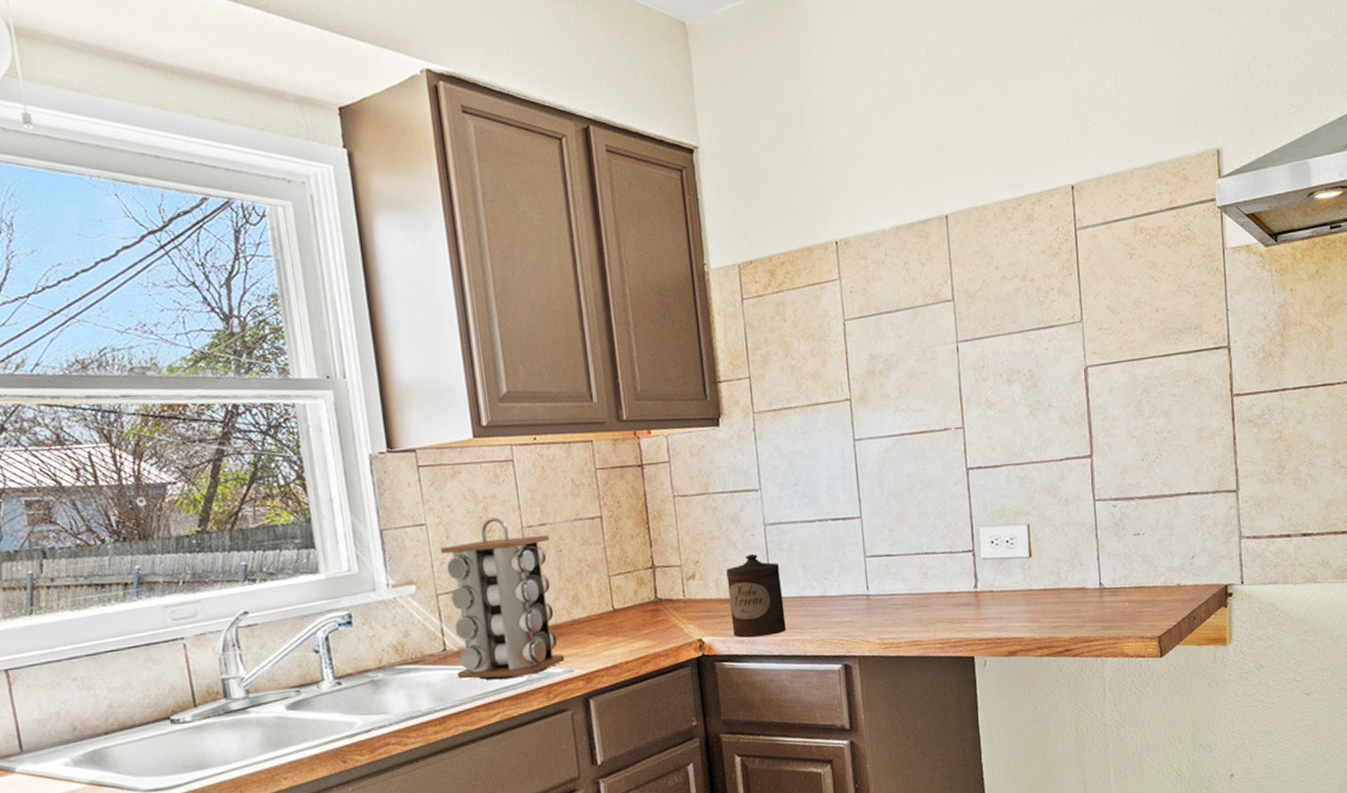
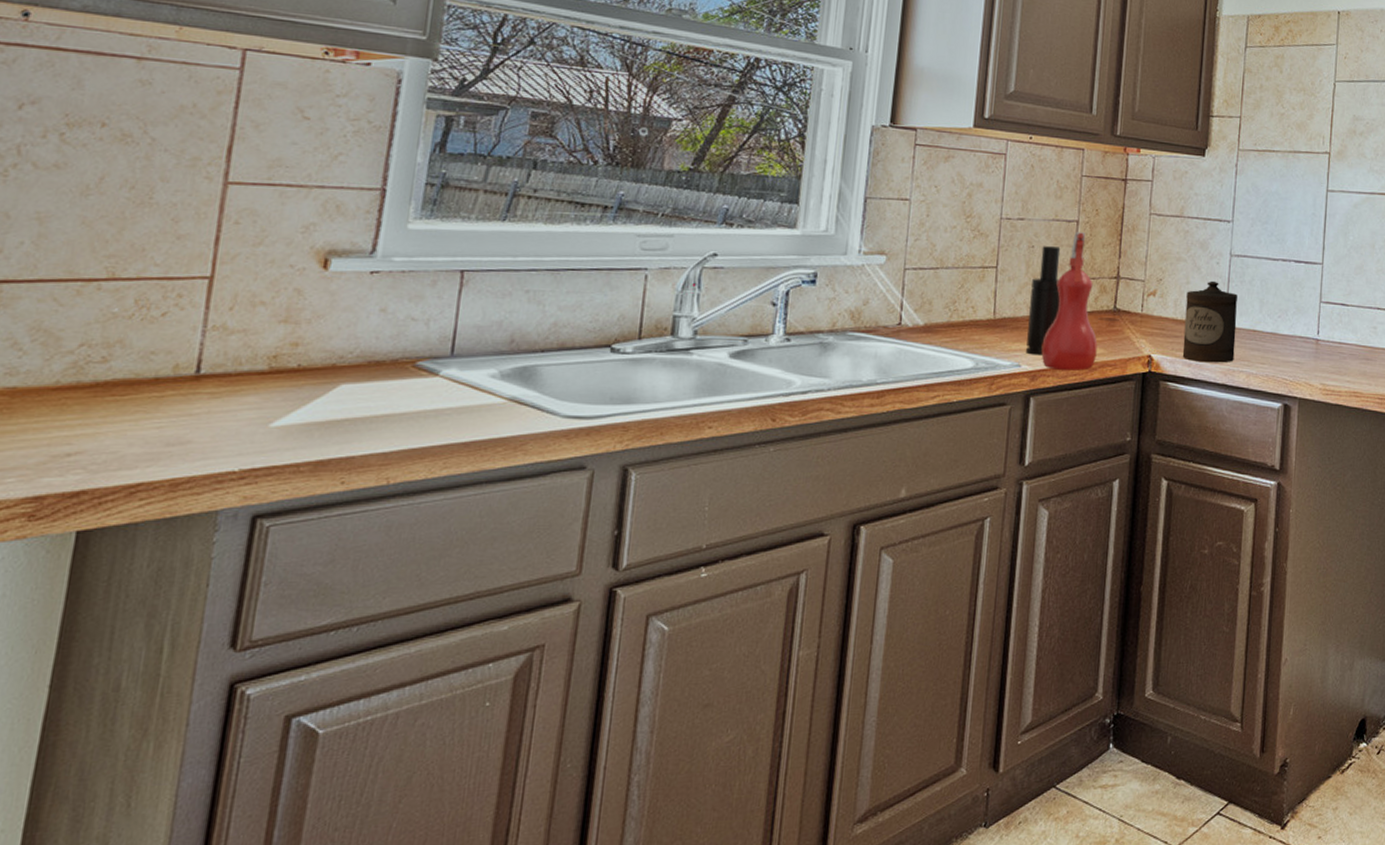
spice rack: present [440,517,565,680] -> none [906,204,1025,363]
soap dispenser: none [567,546,601,659] -> present [1026,246,1061,356]
spray bottle: none [590,527,647,670] -> present [1041,232,1098,372]

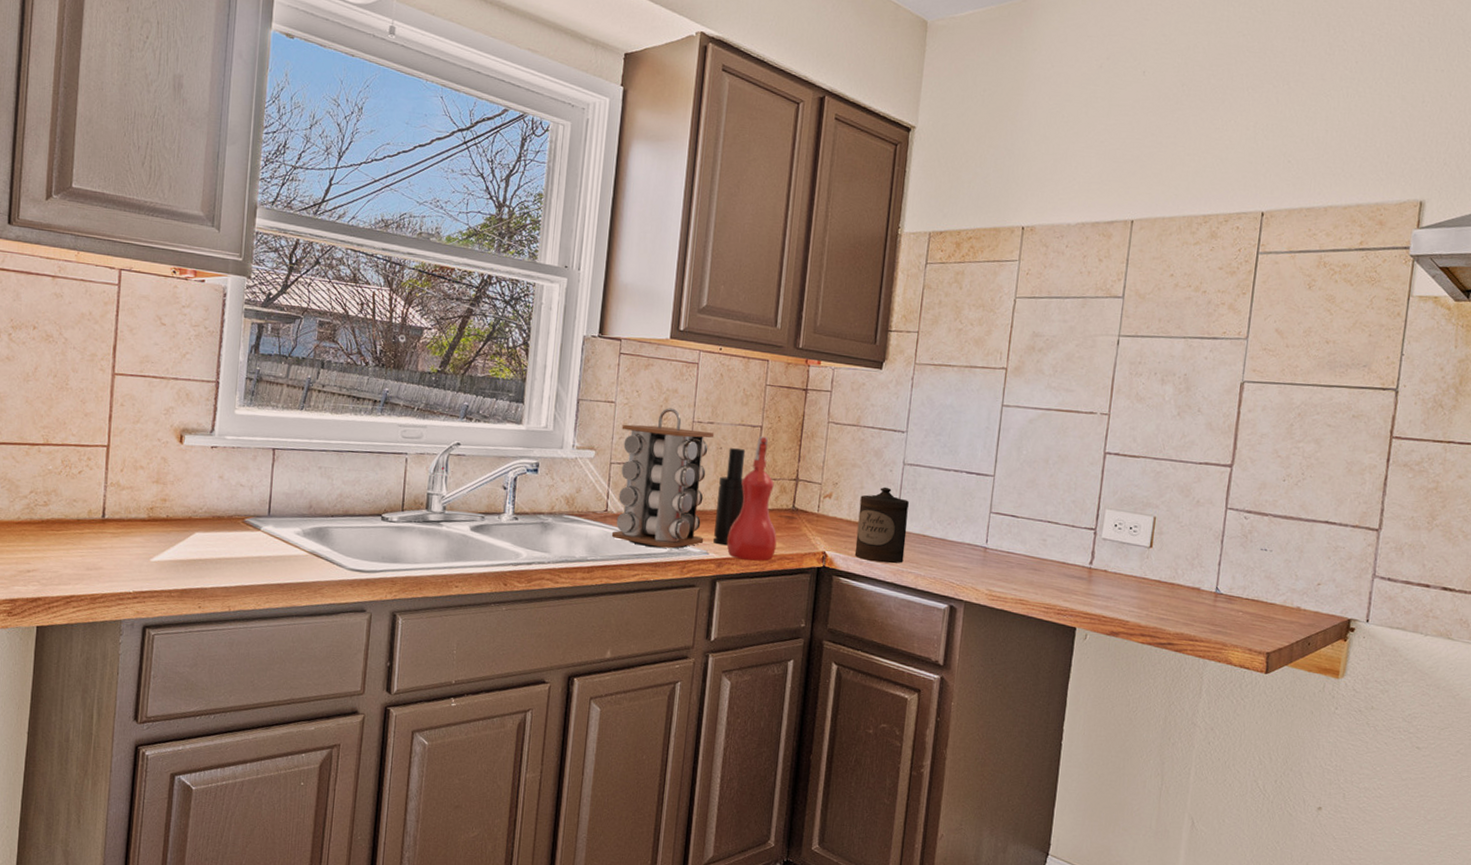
spice rack: none [906,204,1025,363] -> present [611,408,715,549]

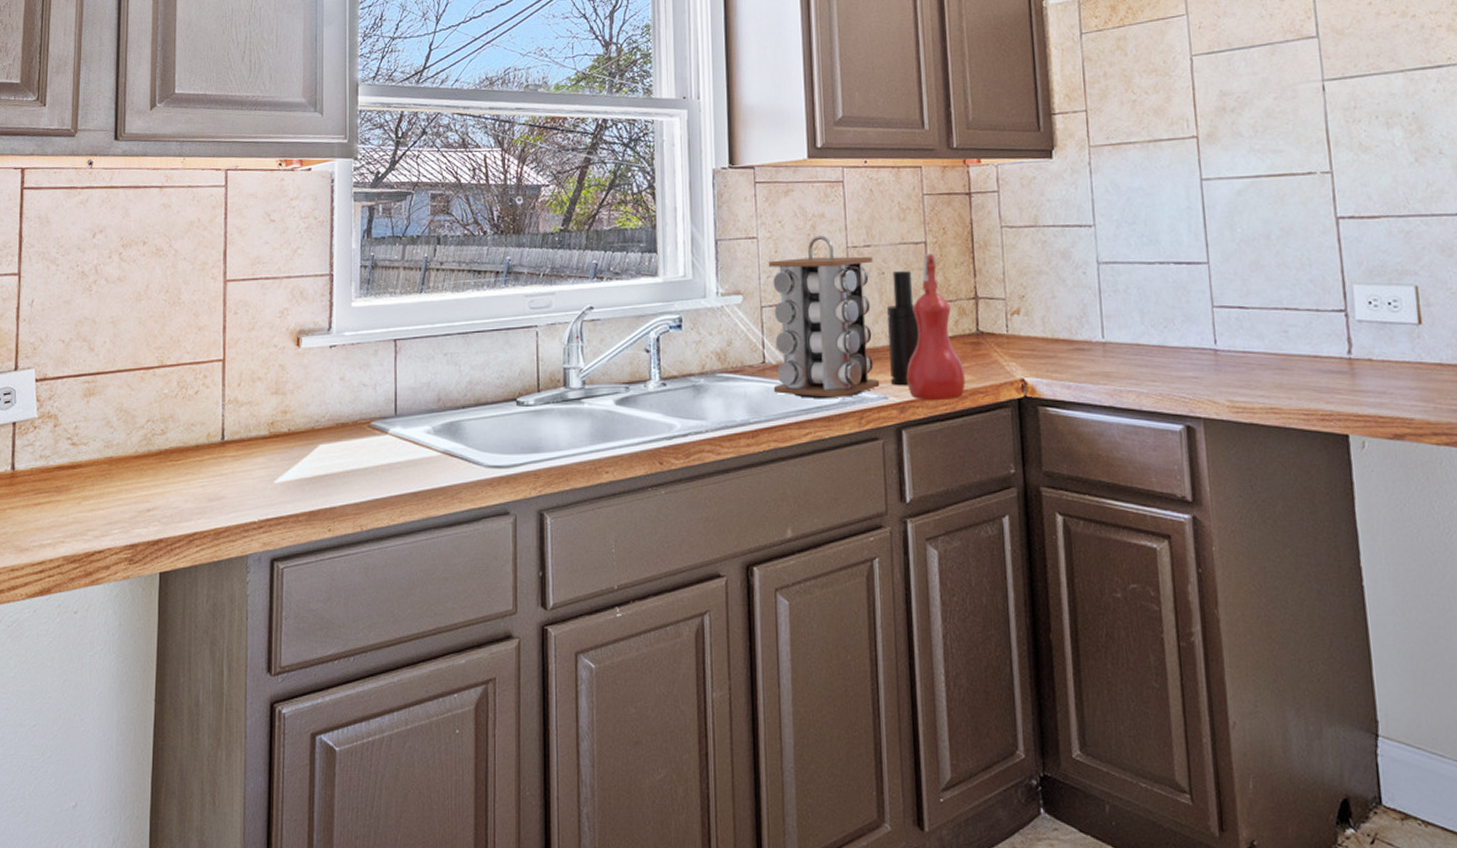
canister: present [854,486,909,564] -> none [1054,292,1119,384]

